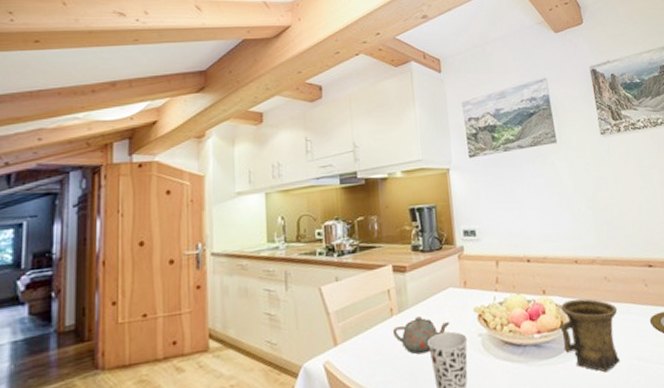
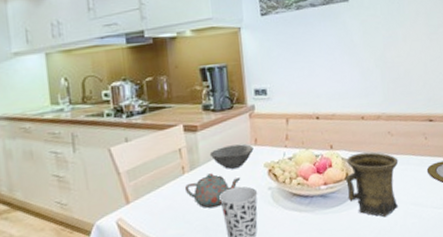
bowl: none [418,286,463,313] -> present [209,144,254,169]

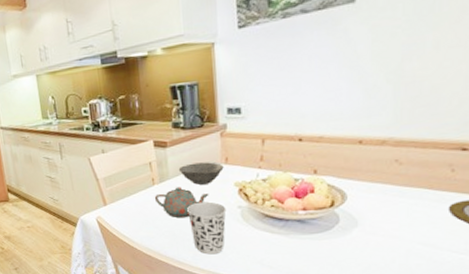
mug: present [345,152,399,218] -> none [329,181,406,253]

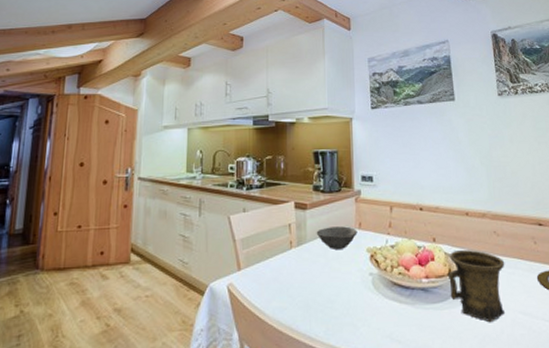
teapot: present [154,187,209,218] -> none [290,251,344,286]
cup: present [187,201,227,255] -> none [322,267,359,329]
mug: none [329,181,406,253] -> present [447,250,506,323]

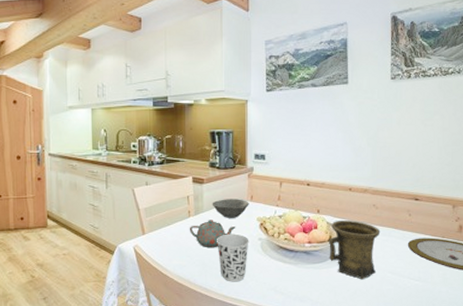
teapot: none [290,251,344,286] -> present [189,220,236,248]
cup: none [322,267,359,329] -> present [217,233,249,282]

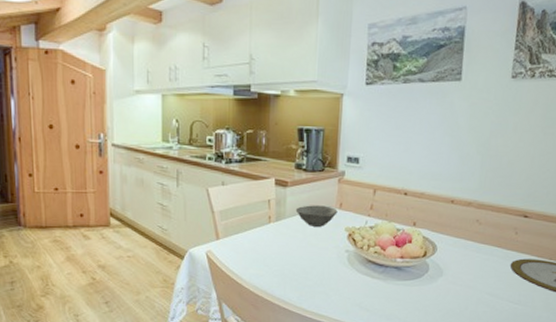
teapot: present [189,220,236,248] -> none [268,227,321,258]
cup: present [217,233,249,282] -> none [299,243,335,296]
mug: present [328,220,381,280] -> none [422,235,482,300]

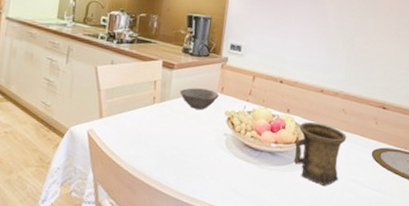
mug: none [422,235,482,300] -> present [293,122,347,187]

